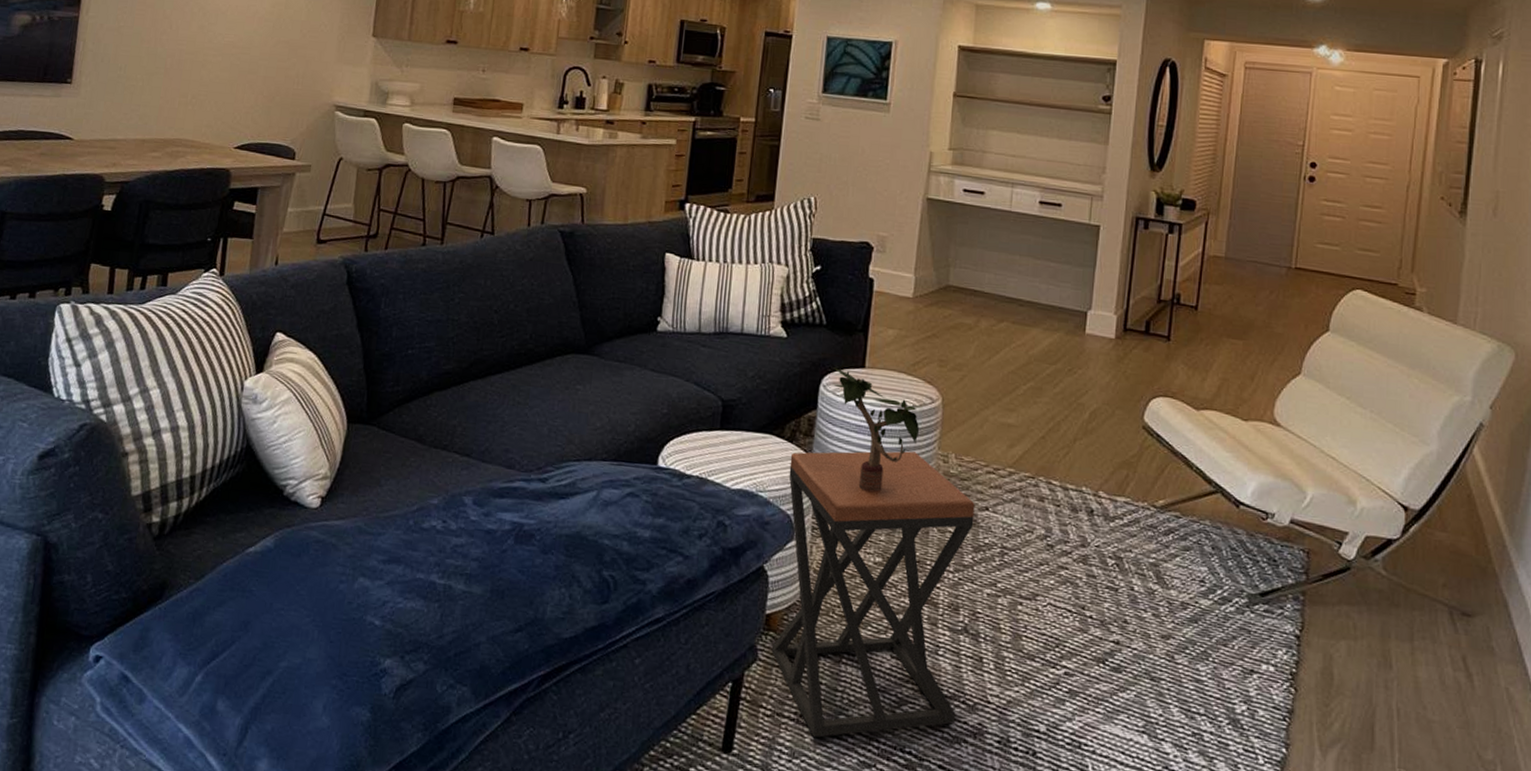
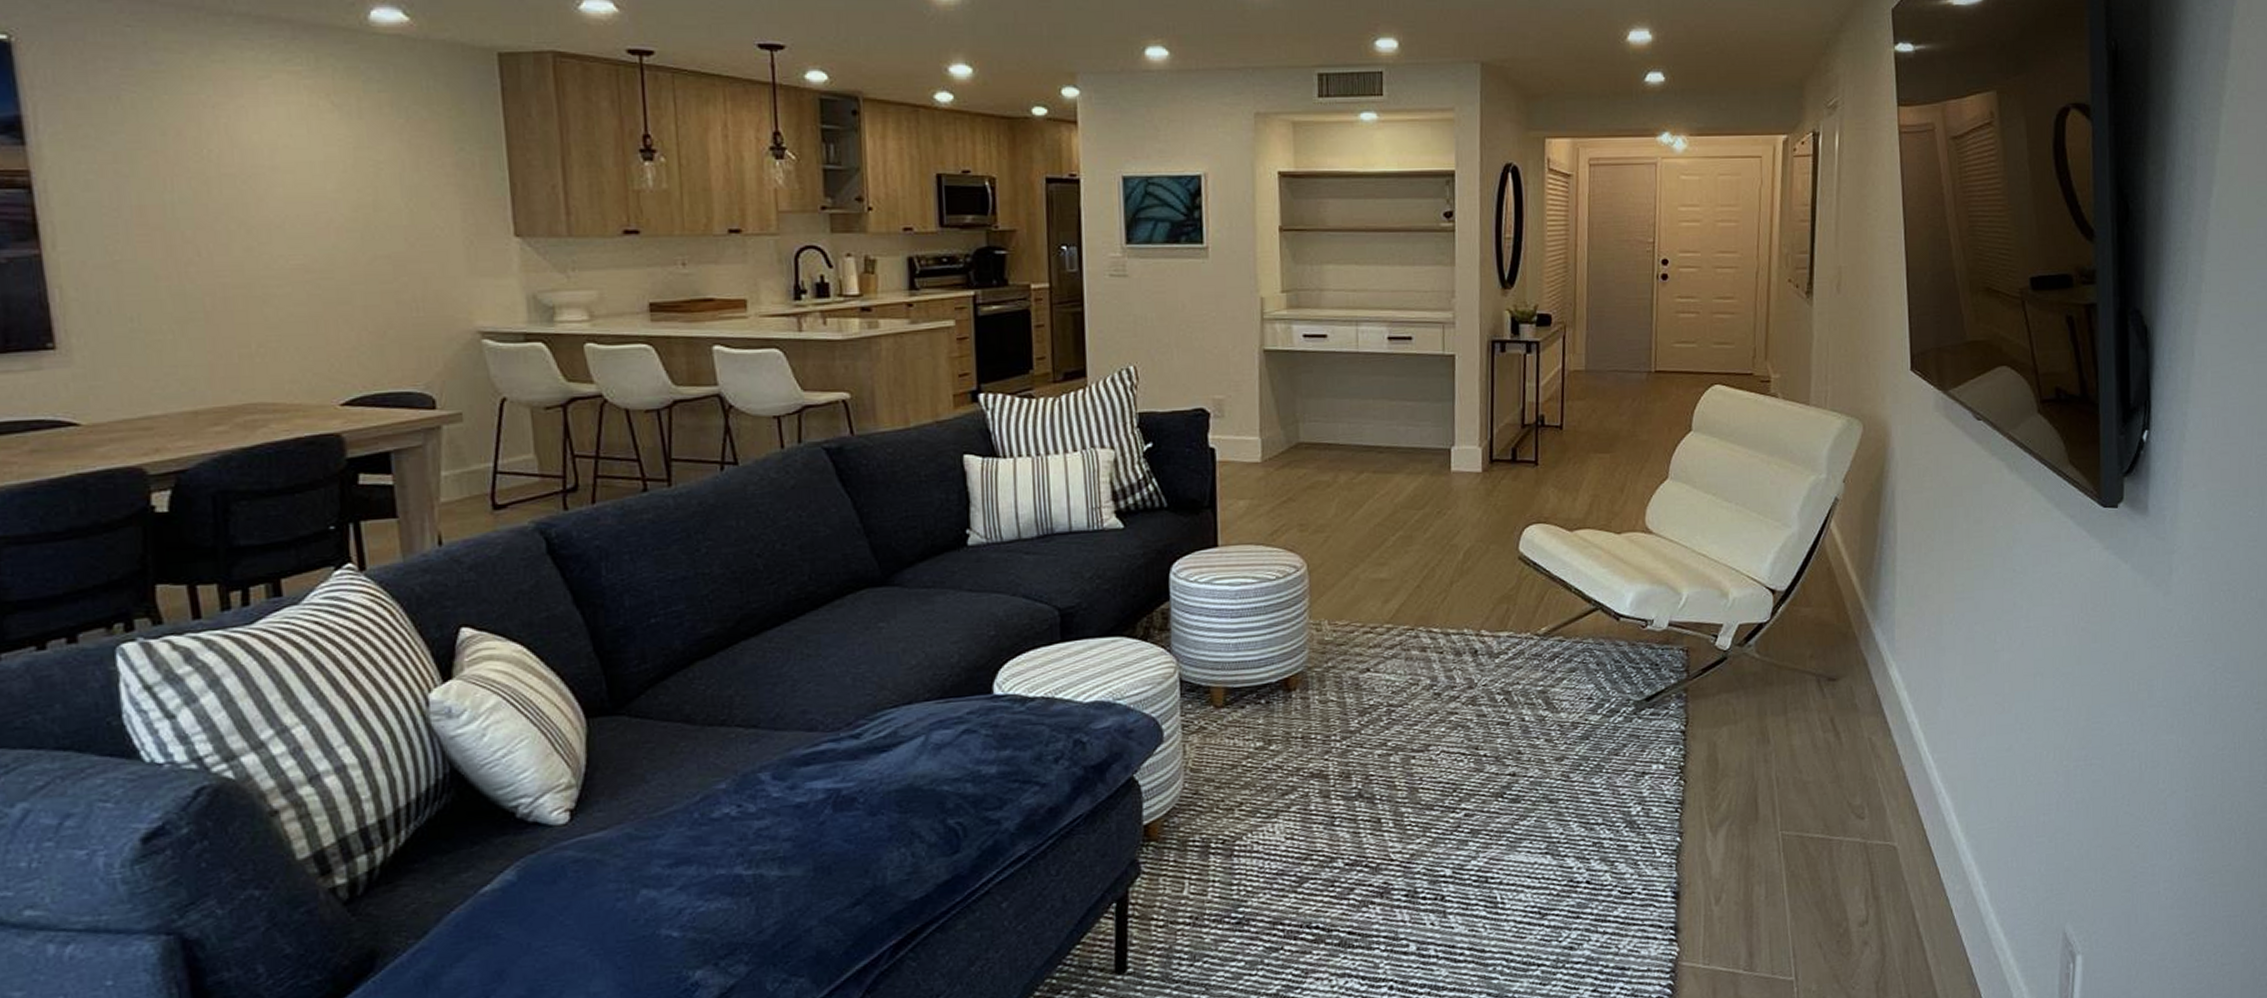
stool: present [771,451,975,737] -> none [1147,626,1360,936]
potted plant: present [832,367,919,493] -> none [1182,552,1286,677]

